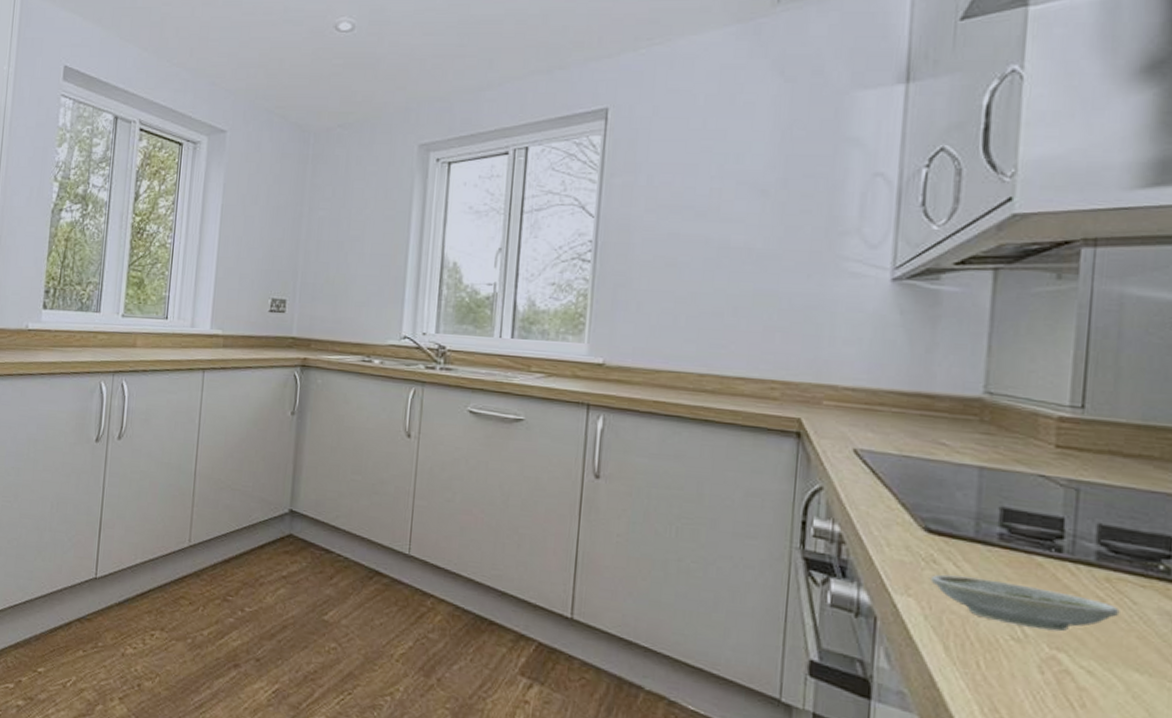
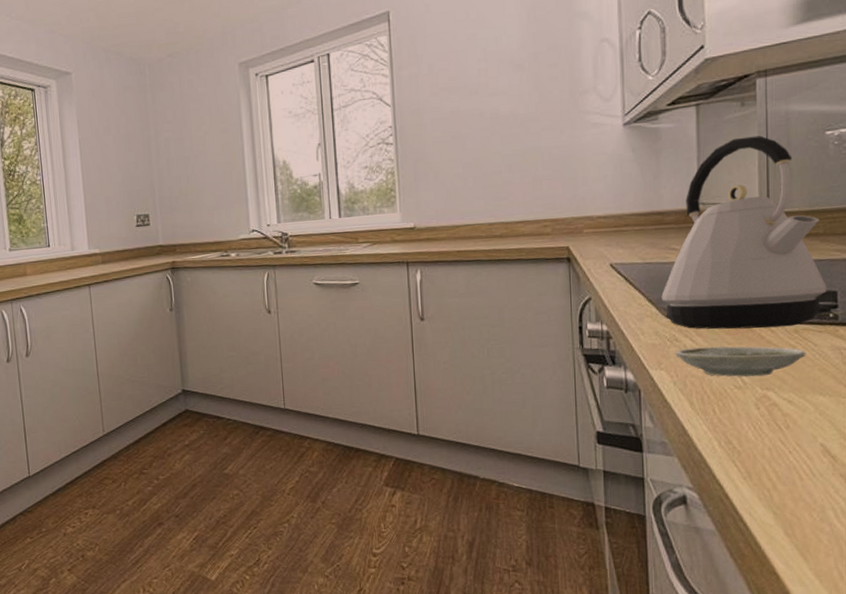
kettle: none [919,317,1158,572] -> present [661,135,827,330]

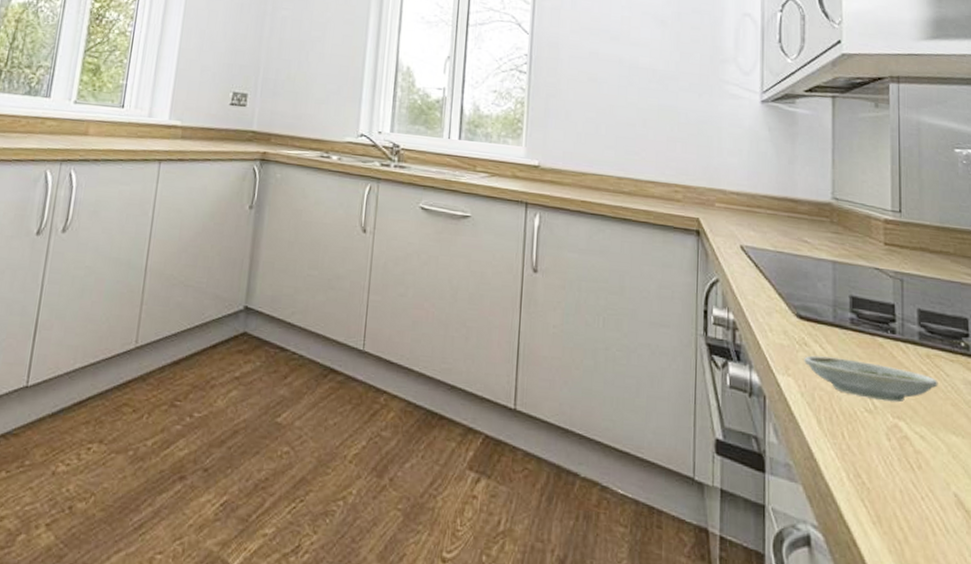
kettle: present [661,135,827,330] -> none [792,138,958,350]

